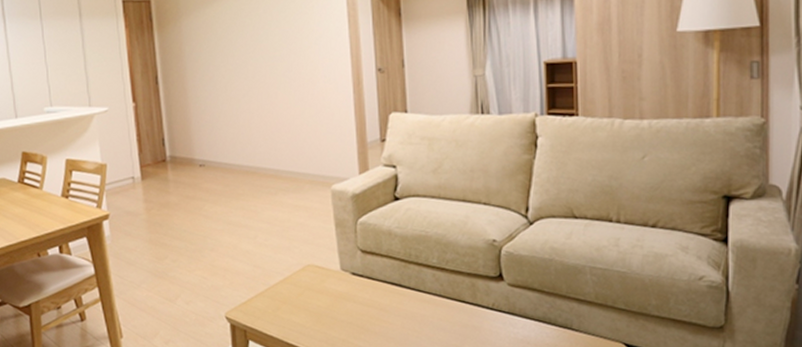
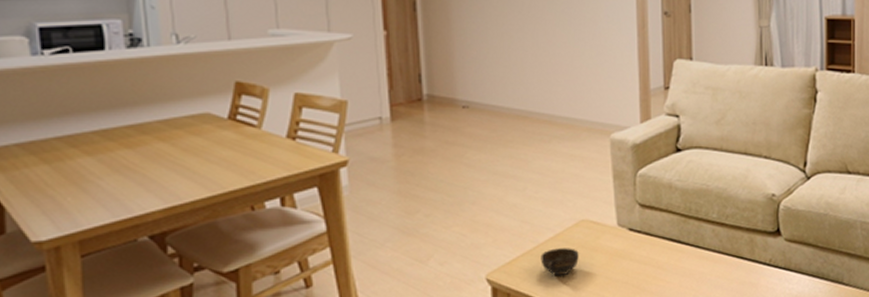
cup: none [272,290,306,316] -> present [540,248,579,276]

